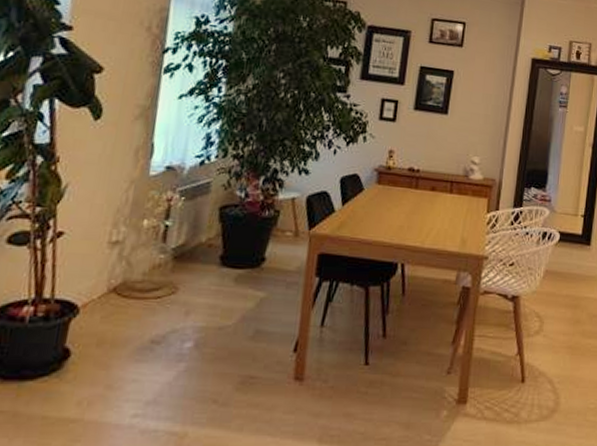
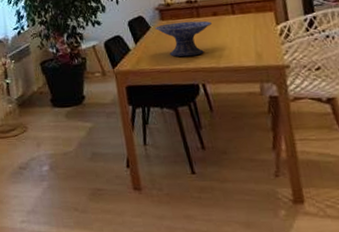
decorative bowl: none [368,188,428,231] -> present [154,20,212,57]

